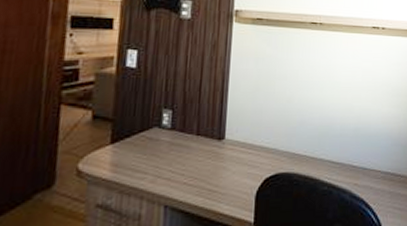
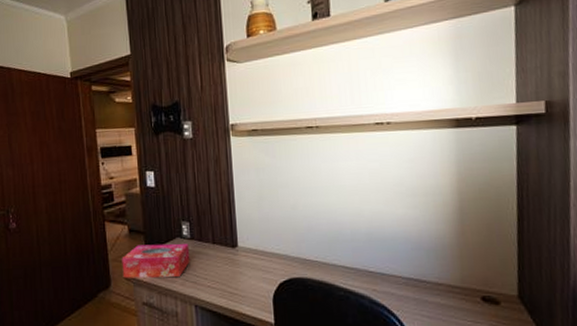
tissue box: none [74,133,168,175] -> present [122,243,190,279]

